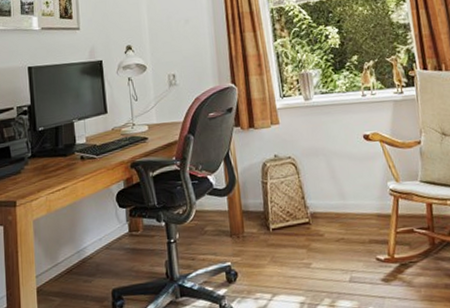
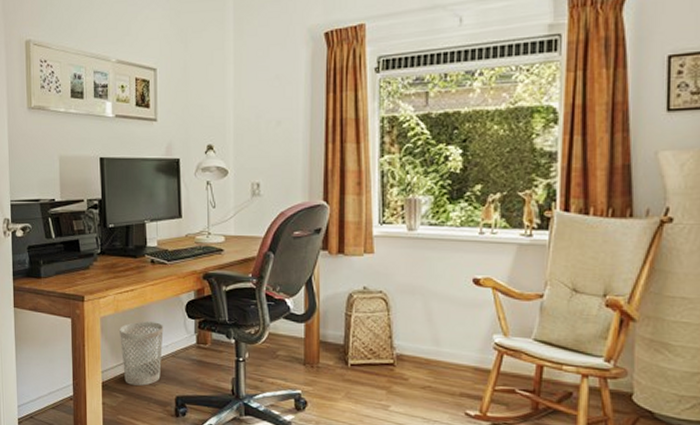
wastebasket: none [53,216,97,286] -> present [120,321,164,386]

